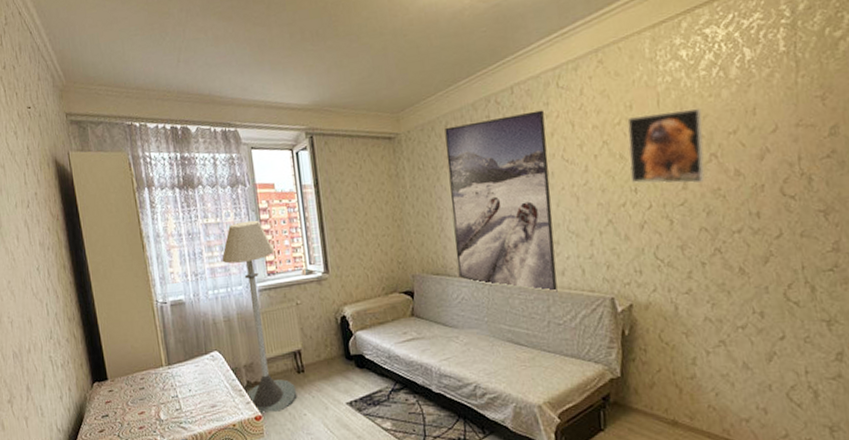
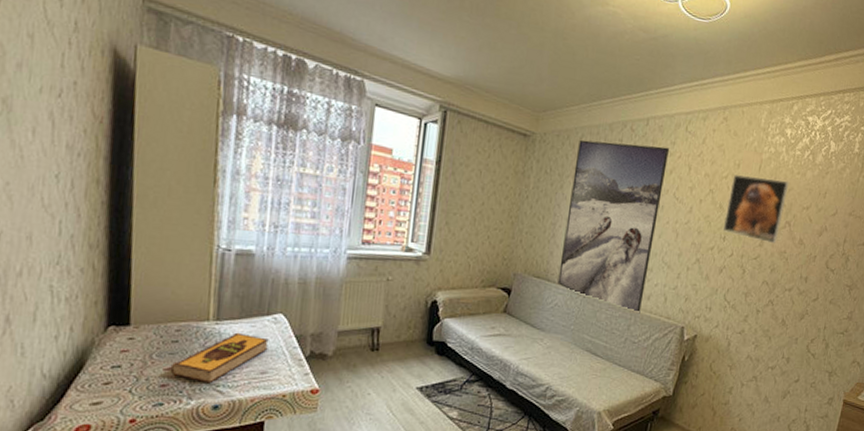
hardback book: none [142,373,213,422] -> present [169,332,269,384]
floor lamp: present [221,220,297,413] -> none [306,180,376,388]

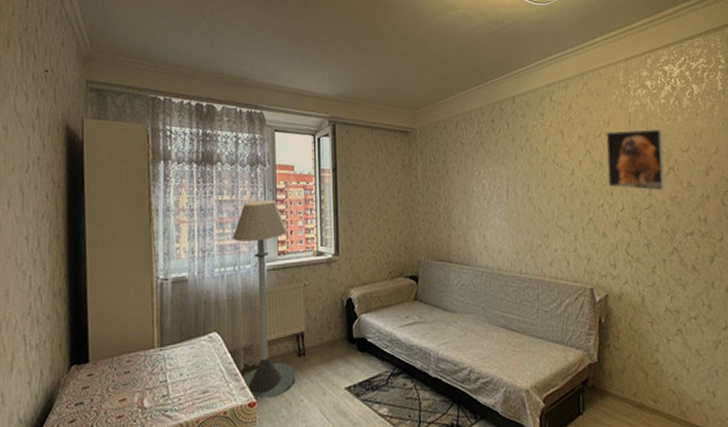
hardback book: present [169,332,269,384] -> none [124,355,207,410]
floor lamp: none [306,180,376,388] -> present [232,199,296,399]
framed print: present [557,139,669,314] -> none [455,119,546,282]

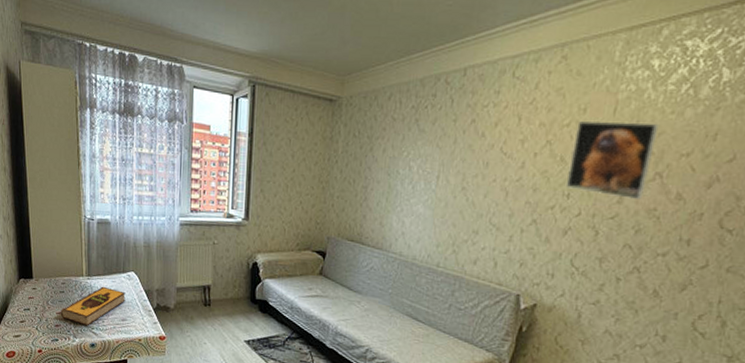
hardback book: none [124,355,207,410] -> present [60,286,126,326]
floor lamp: present [232,199,296,399] -> none [150,156,201,336]

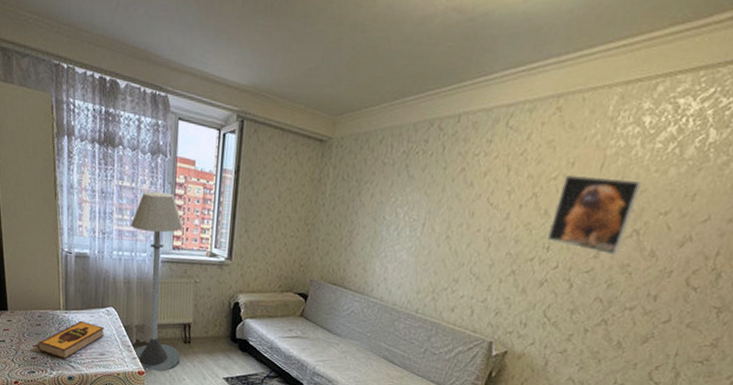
floor lamp: none [150,156,201,336] -> present [131,191,183,372]

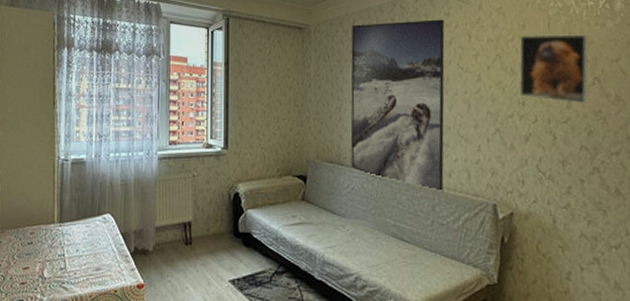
hardback book: present [37,320,104,360] -> none [27,232,101,281]
floor lamp: present [131,191,183,372] -> none [127,90,182,282]
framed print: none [354,142,484,326] -> present [350,19,445,193]

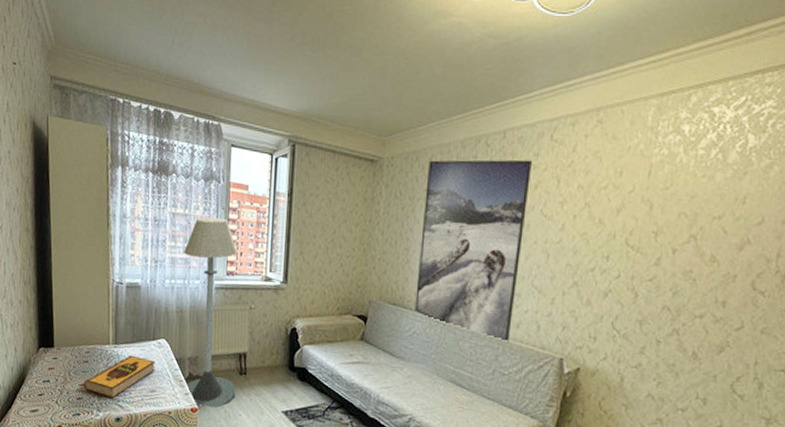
hardback book: none [27,232,101,281] -> present [83,355,155,399]
floor lamp: none [127,90,182,282] -> present [184,217,237,408]
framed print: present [519,34,588,103] -> none [604,184,692,261]

